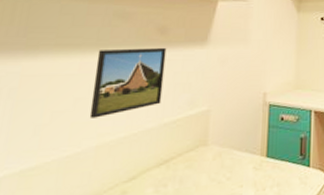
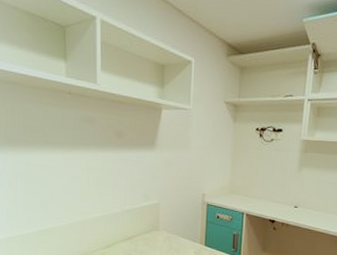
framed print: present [89,47,167,118] -> none [74,148,123,201]

